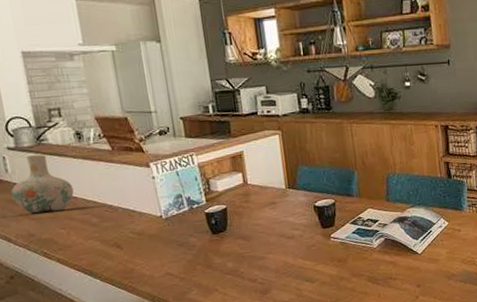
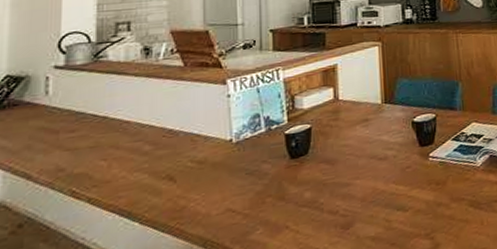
vase: present [11,155,74,214] -> none [46,73,127,144]

